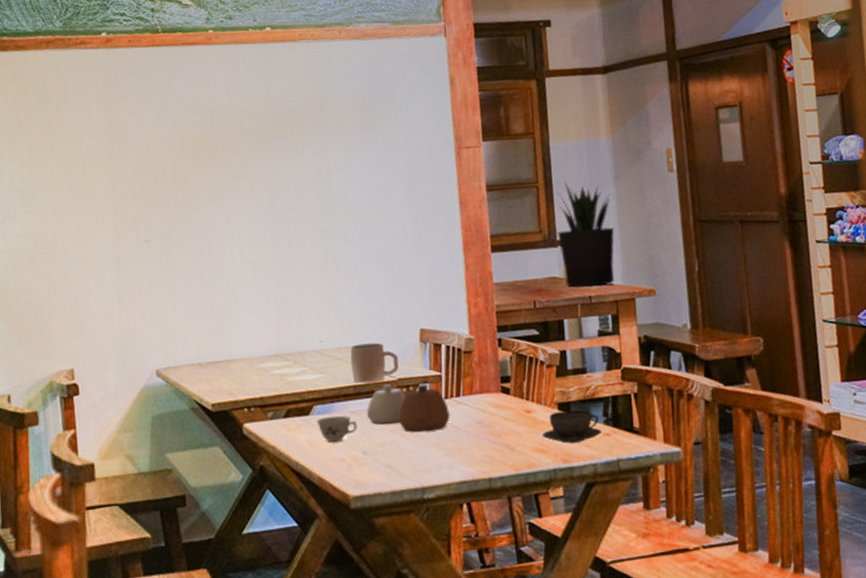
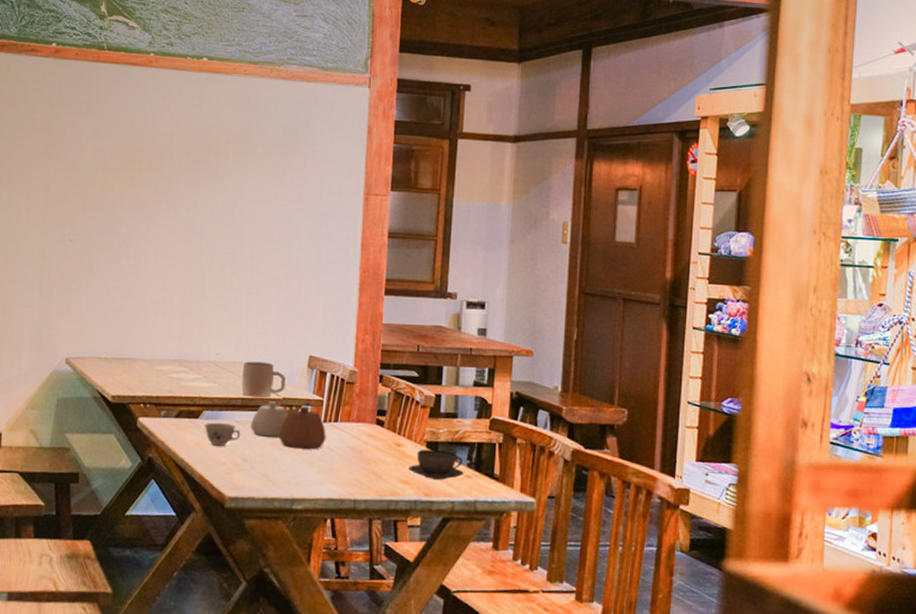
planter: present [557,181,615,288] -> none [448,238,504,341]

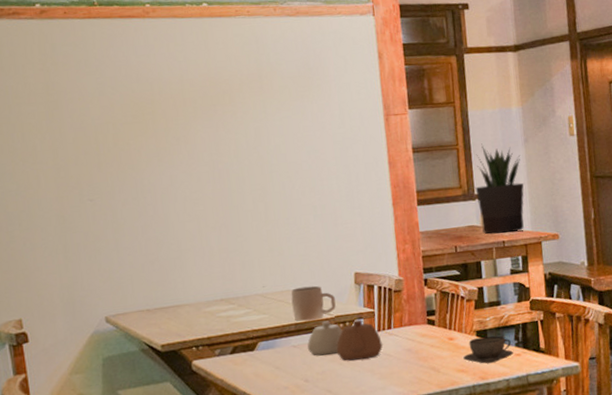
teacup: present [204,422,241,446] -> none [261,349,300,373]
planter: none [448,238,504,341] -> present [475,143,524,235]

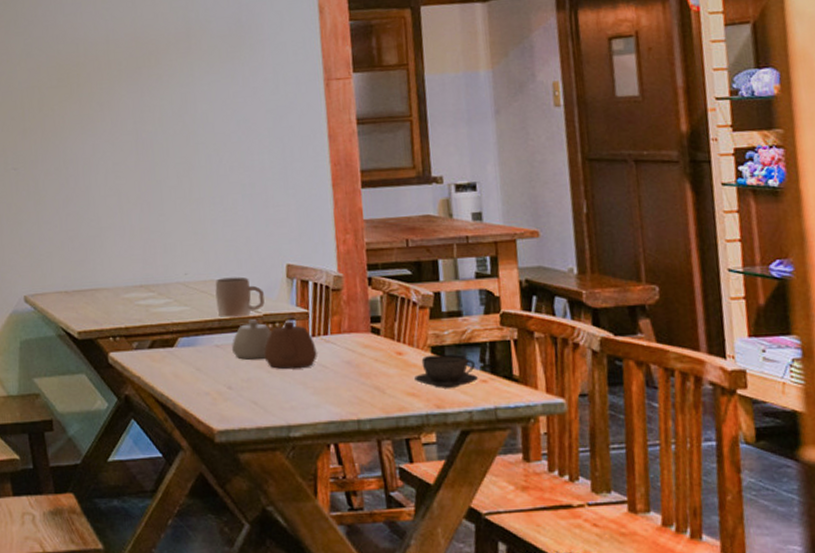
planter: present [475,143,524,235] -> none [432,114,494,227]

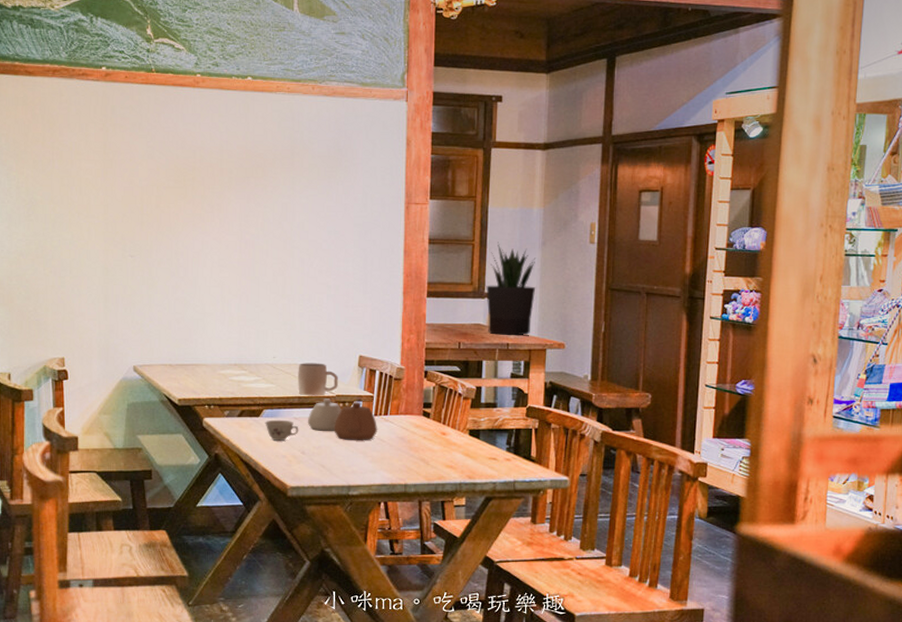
teacup: none [181,348,223,375] -> present [265,419,299,441]
teacup: present [414,354,478,388] -> none [454,436,503,463]
planter: none [432,114,494,227] -> present [486,242,536,336]

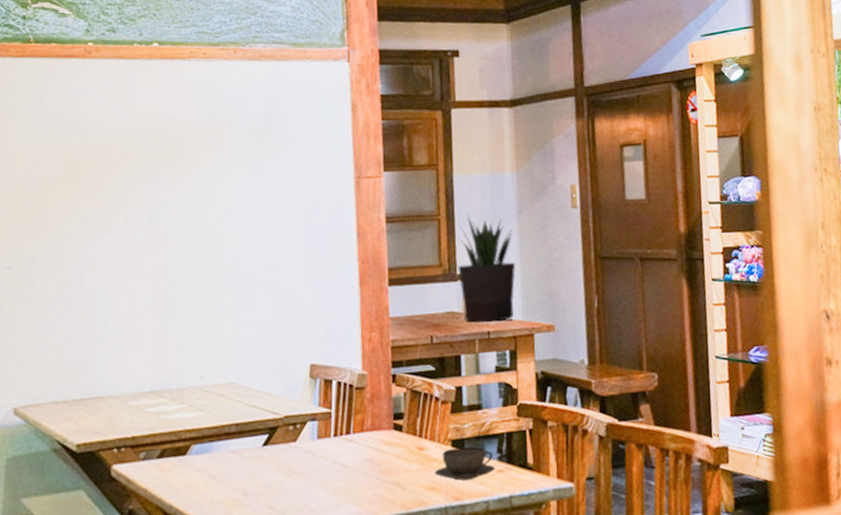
teacup: present [265,419,299,441] -> none [193,455,239,484]
mug: present [298,363,338,396] -> none [233,378,286,422]
sugar bowl: present [308,399,341,431] -> none [250,421,292,464]
teapot: present [334,402,377,440] -> none [283,422,339,471]
teacup: none [454,436,503,463] -> present [435,446,495,481]

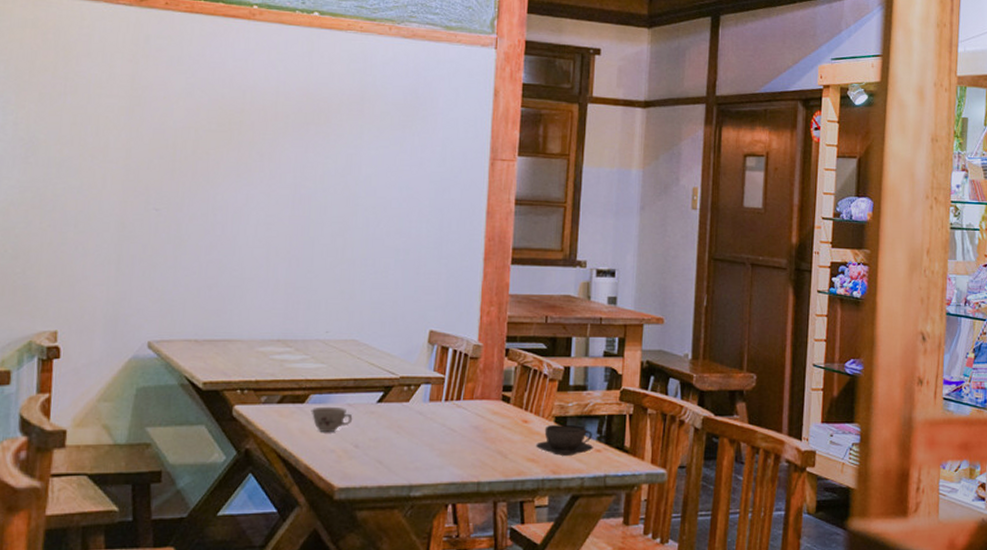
teacup: none [193,455,239,484] -> present [311,406,353,432]
planter: present [458,214,516,323] -> none [578,205,634,310]

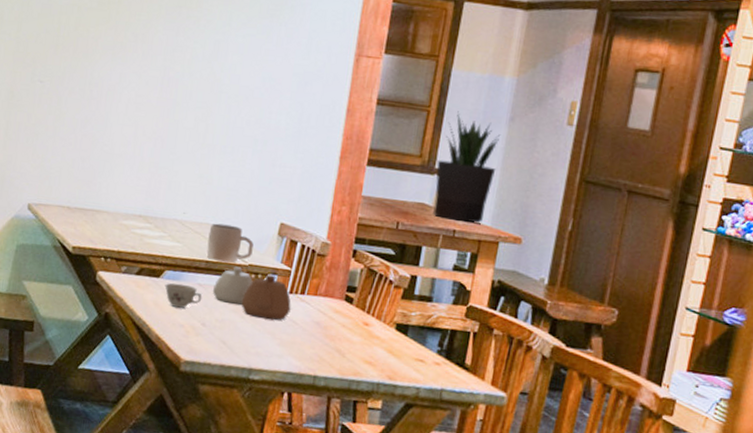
mug: none [354,338,403,378] -> present [206,223,254,264]
sugar bowl: none [364,381,406,420] -> present [213,266,253,305]
teapot: none [395,385,448,430] -> present [241,274,291,320]
teacup: present [536,424,593,456] -> none [374,330,433,365]
planter: none [578,205,634,310] -> present [433,111,501,224]

